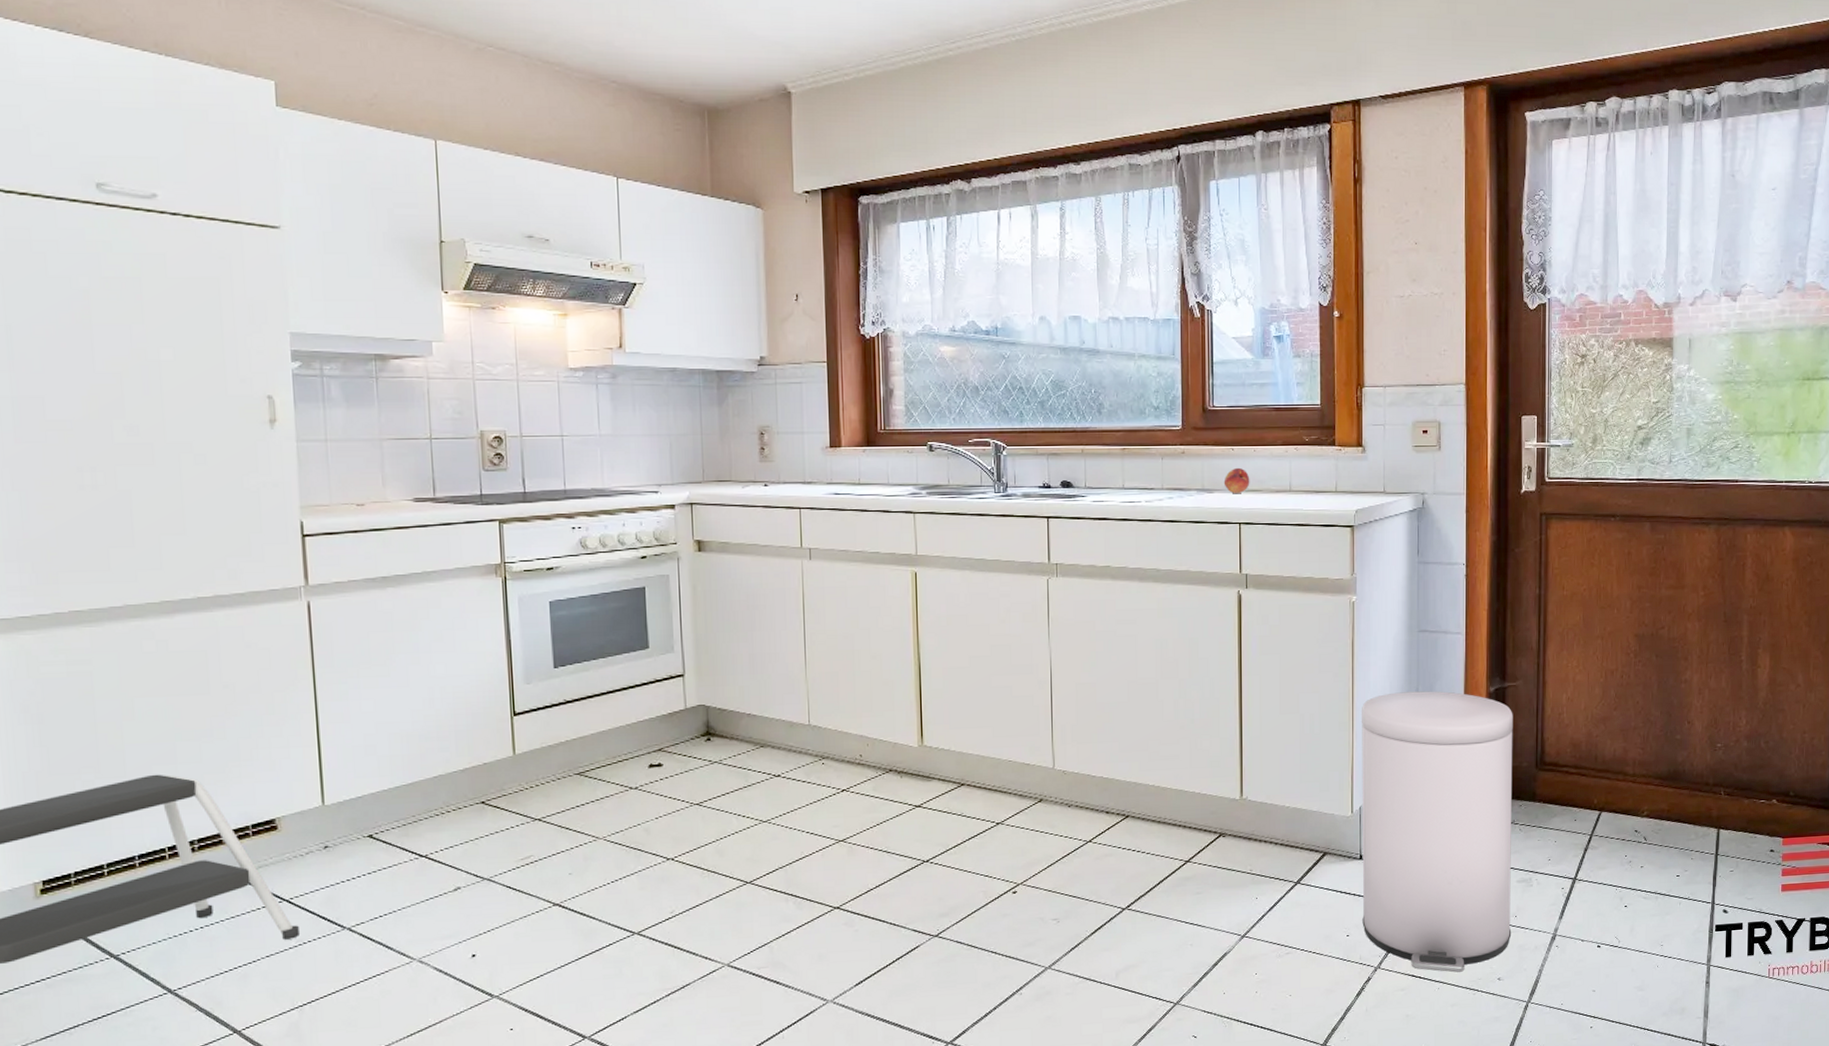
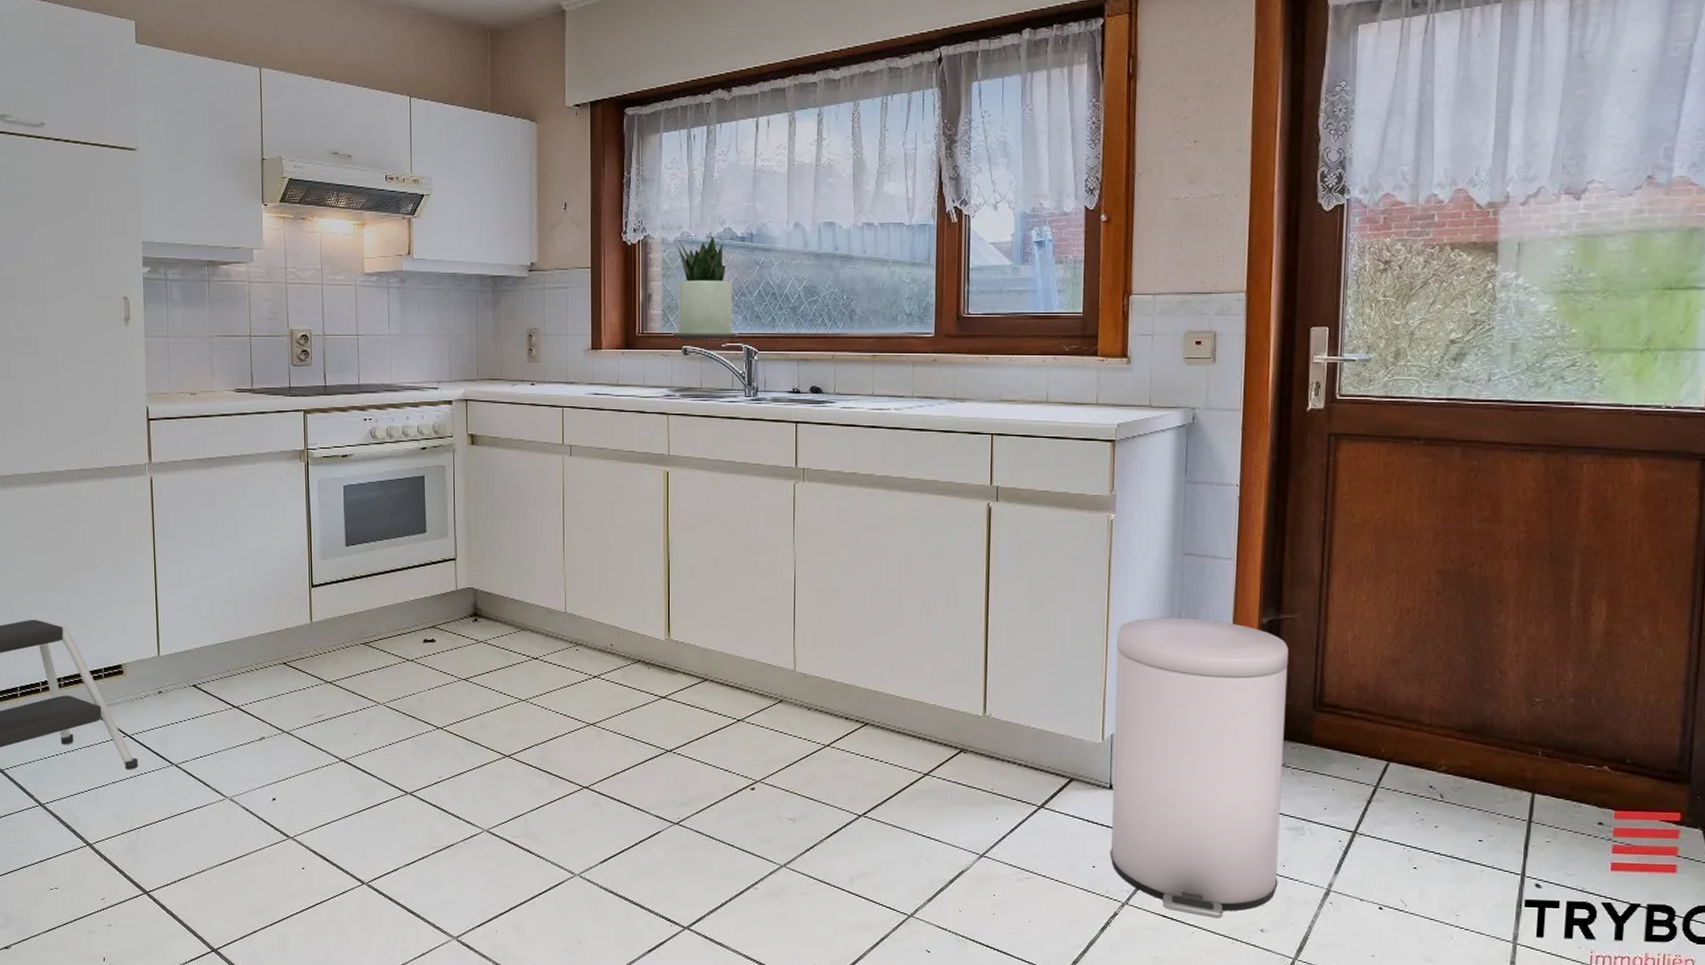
planter: none [916,330,986,436] -> present [672,237,739,340]
fruit: present [1223,467,1250,493] -> none [976,376,1005,403]

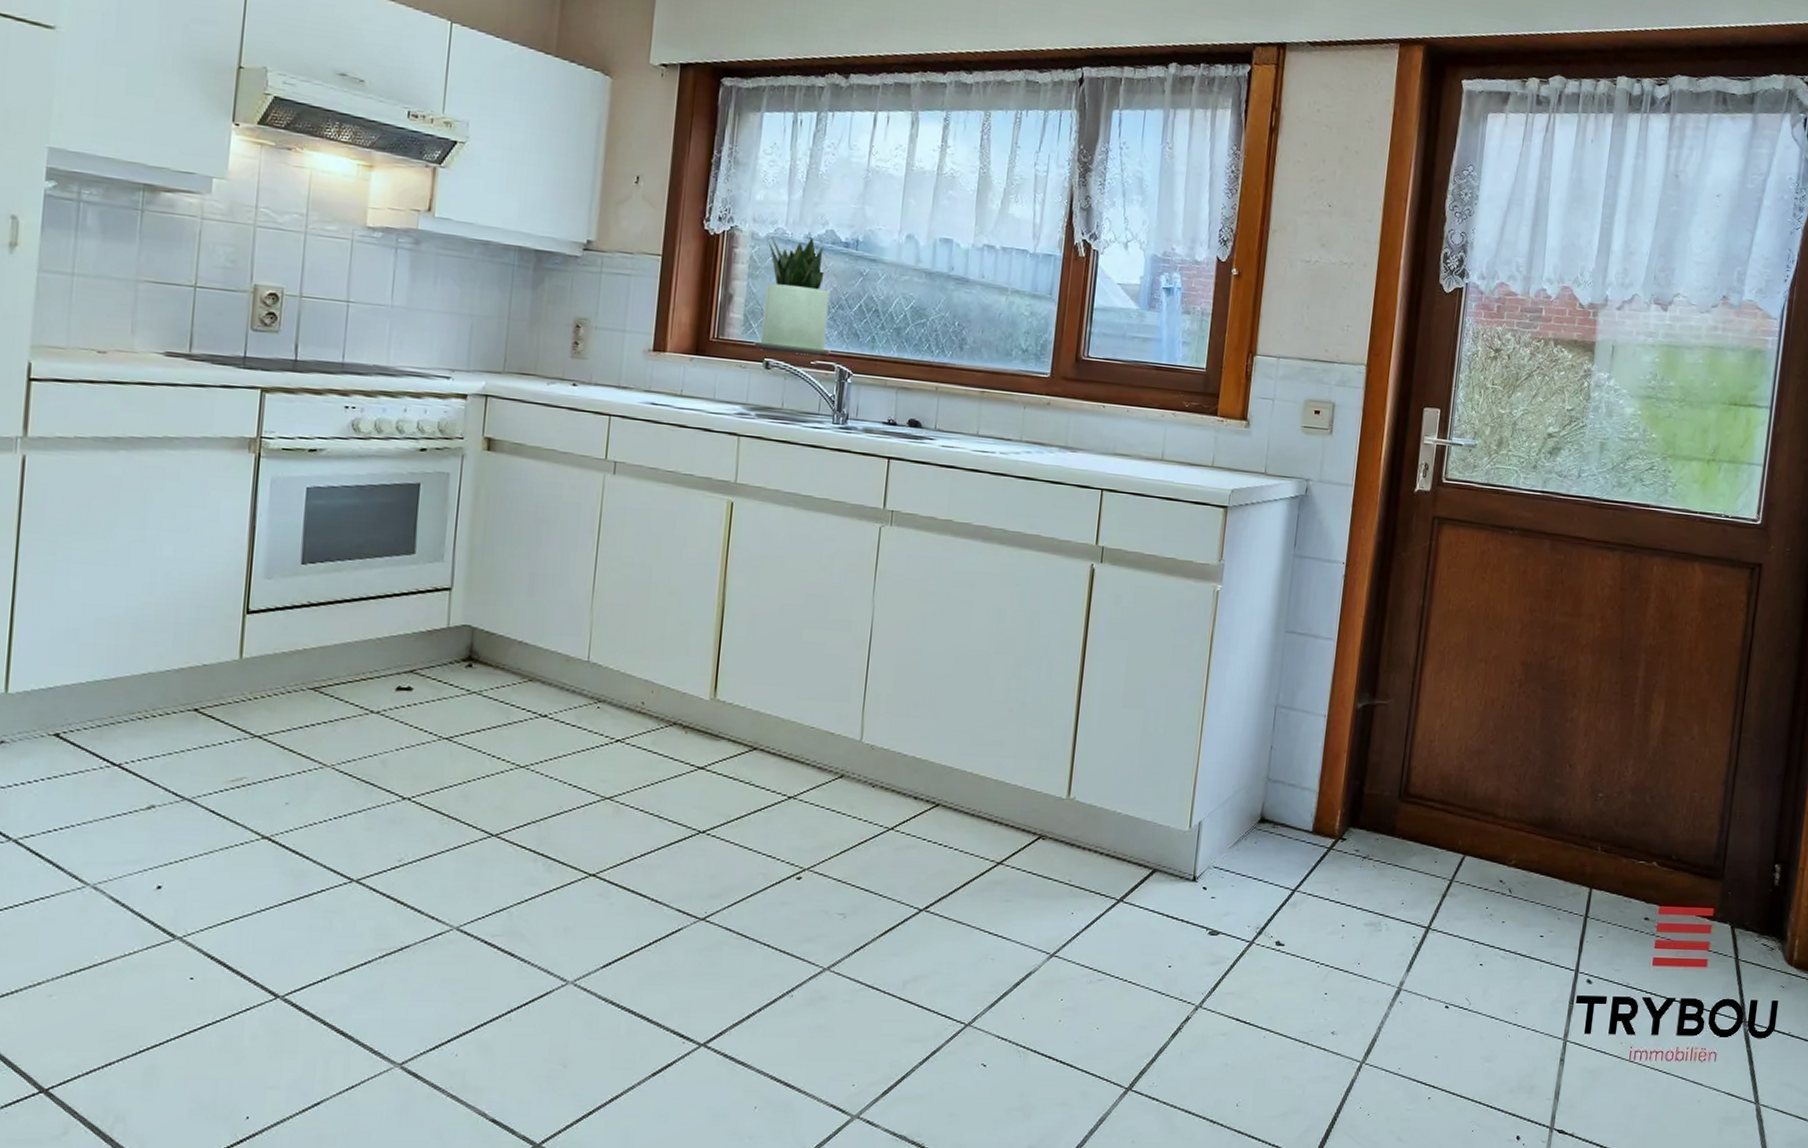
pedal bin: present [1110,617,1289,918] -> none [1187,697,1380,1021]

